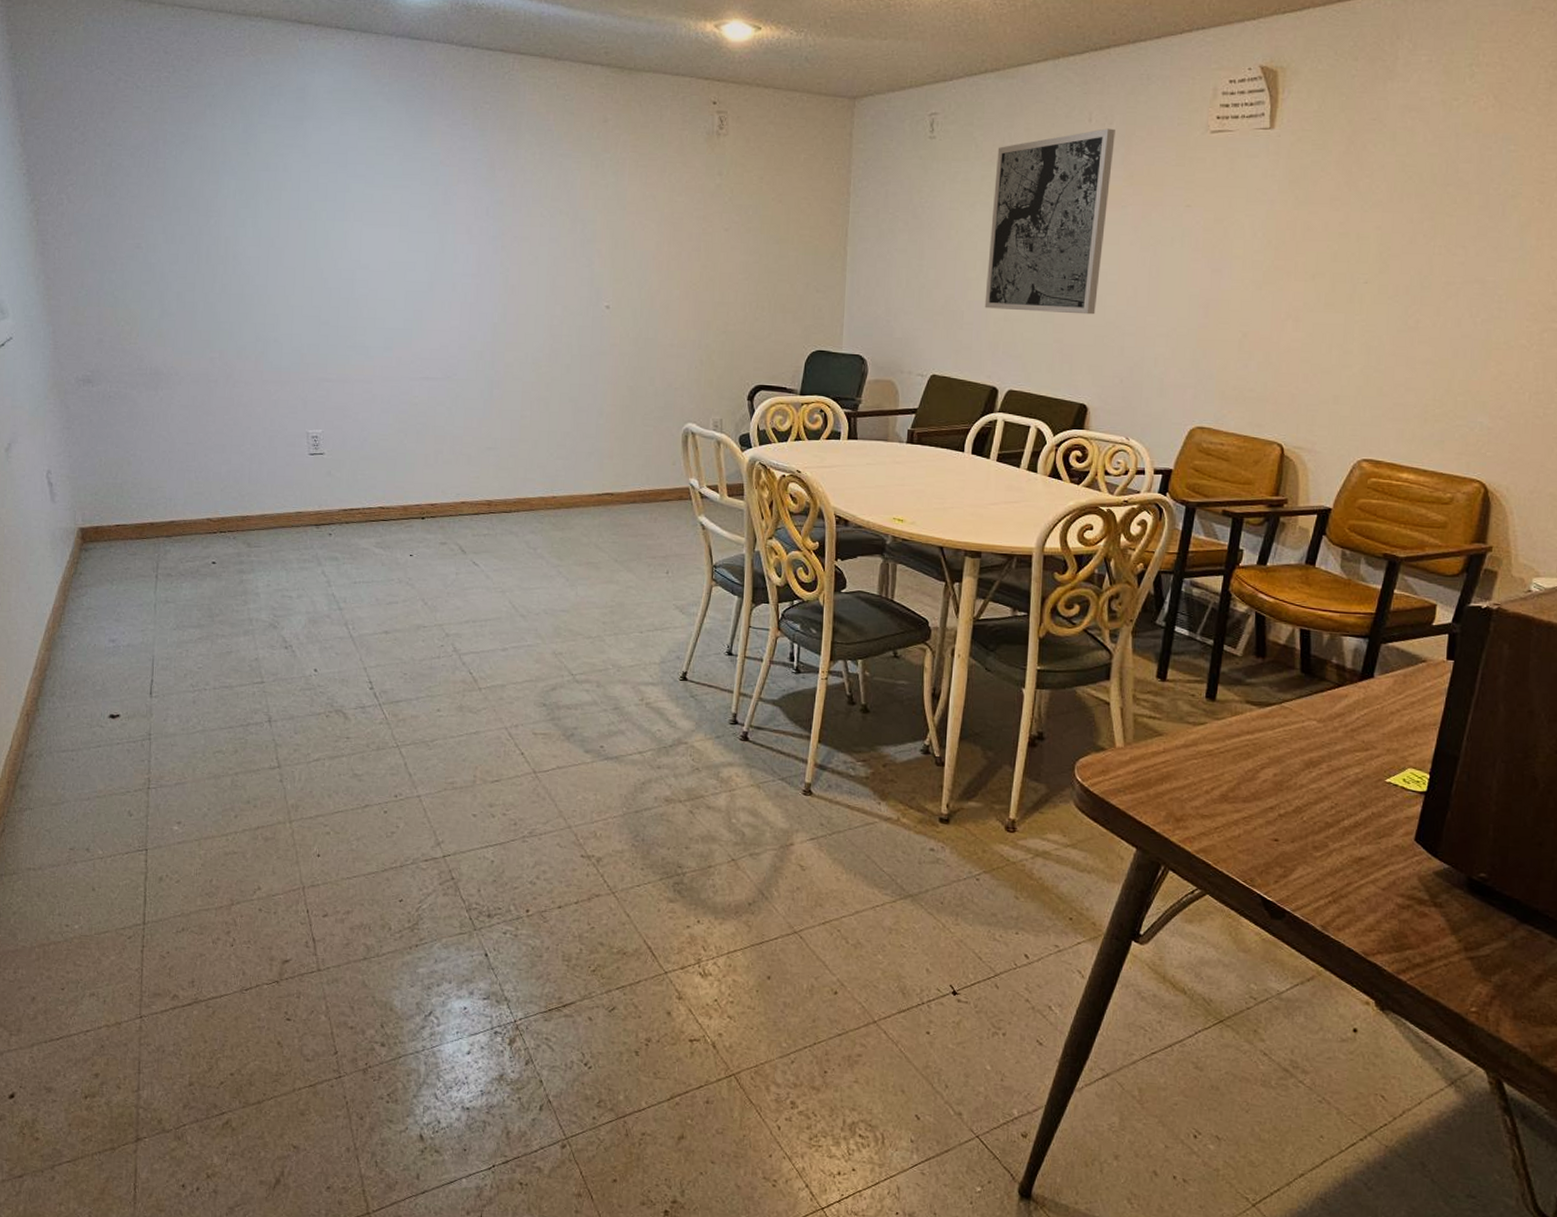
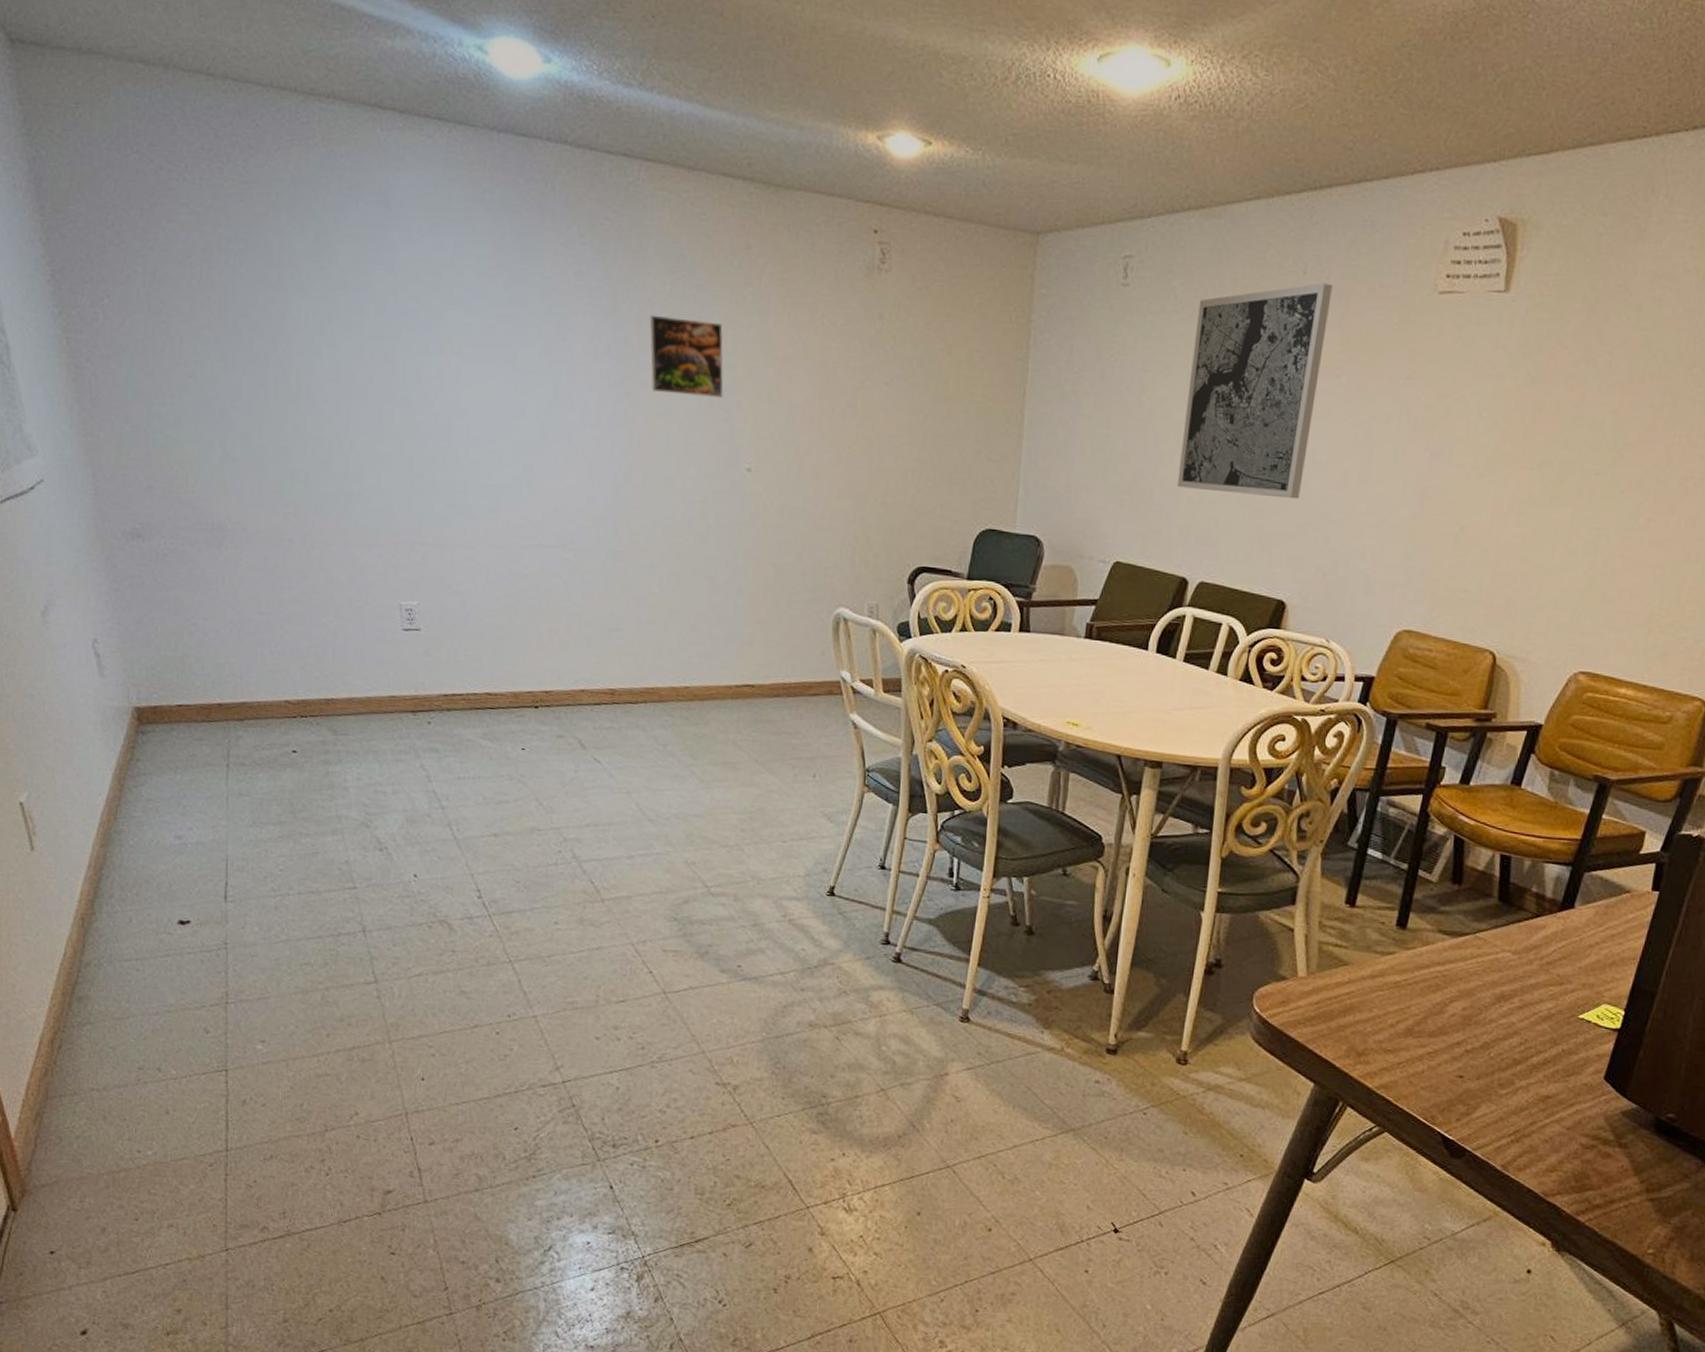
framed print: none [522,180,585,247] -> present [649,314,724,398]

